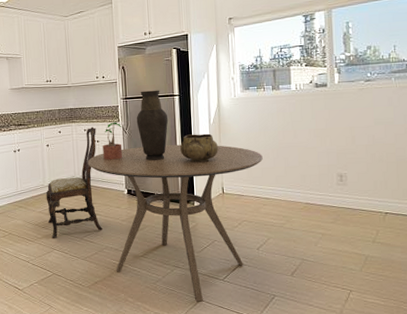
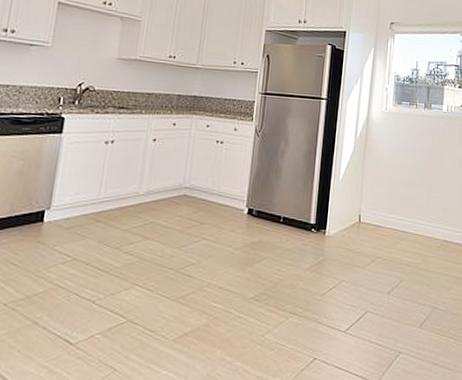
dining chair: present [45,126,102,238] -> none [135,123,222,269]
dining table: present [87,145,263,302] -> none [203,155,406,361]
potted plant: present [103,122,123,160] -> none [225,120,256,169]
vase: present [136,90,169,161] -> none [273,87,311,175]
decorative bowl: present [180,133,218,162] -> none [319,147,361,181]

